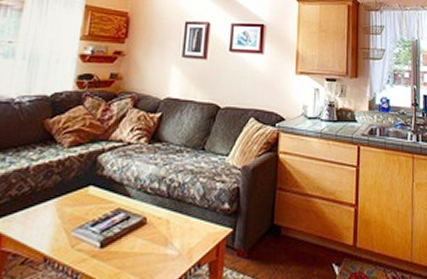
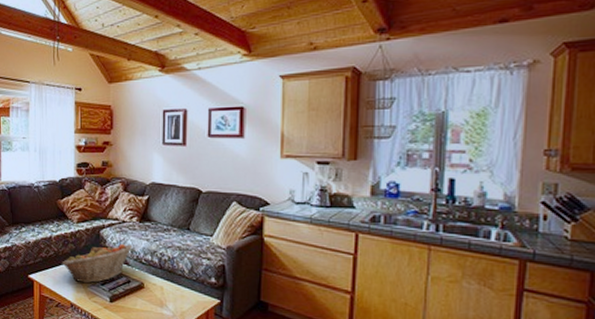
fruit basket: none [39,171,138,227] -> present [62,244,133,284]

